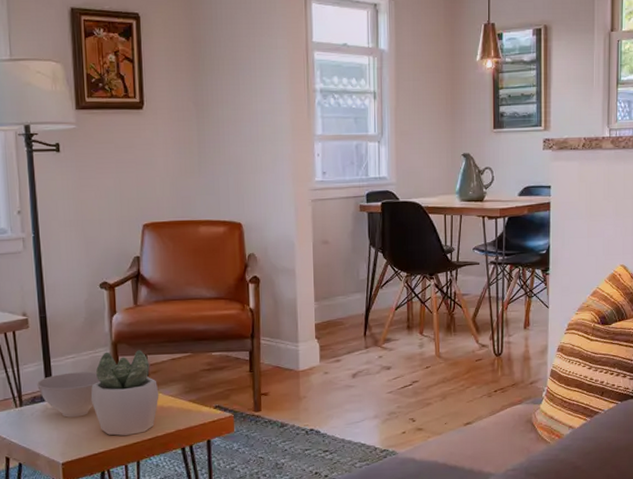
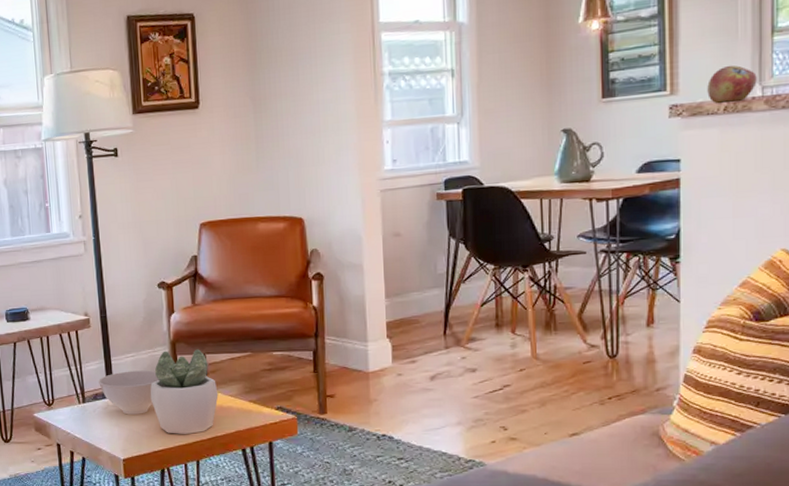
fruit: none [571,108,606,141] -> present [707,65,757,104]

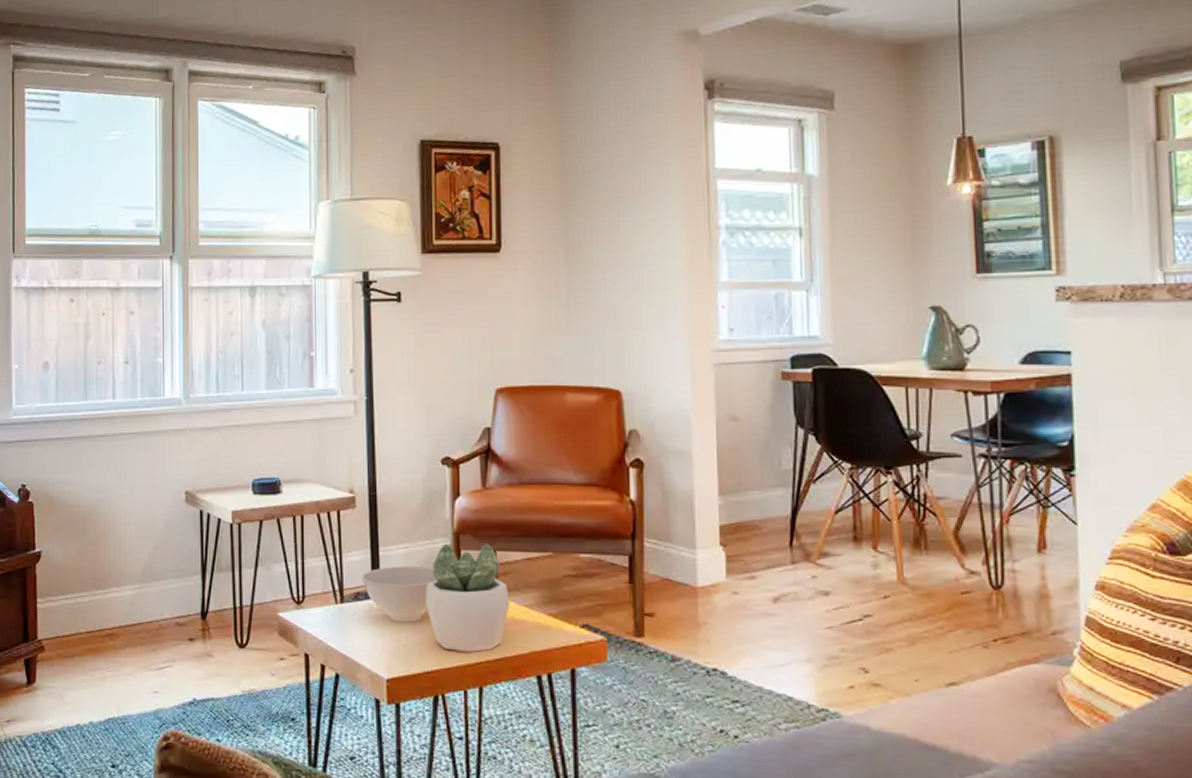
fruit: present [707,65,757,104] -> none [1099,245,1158,290]

